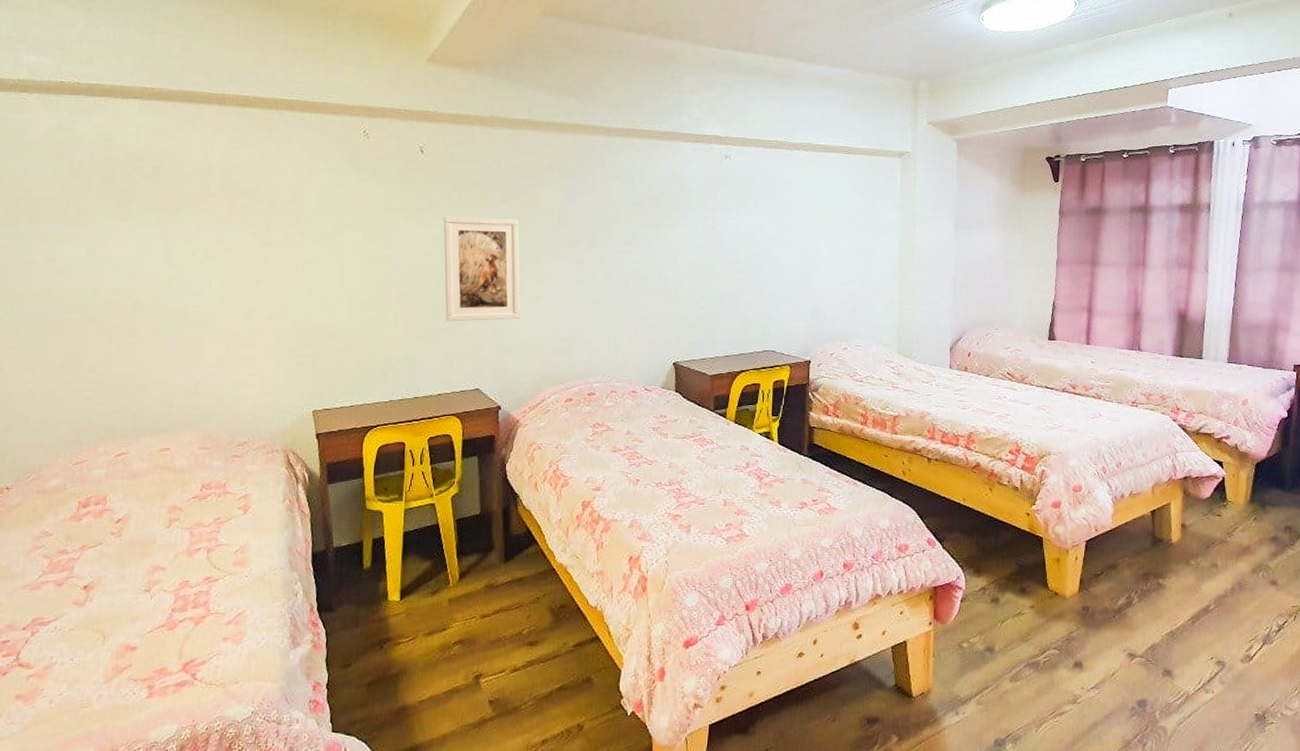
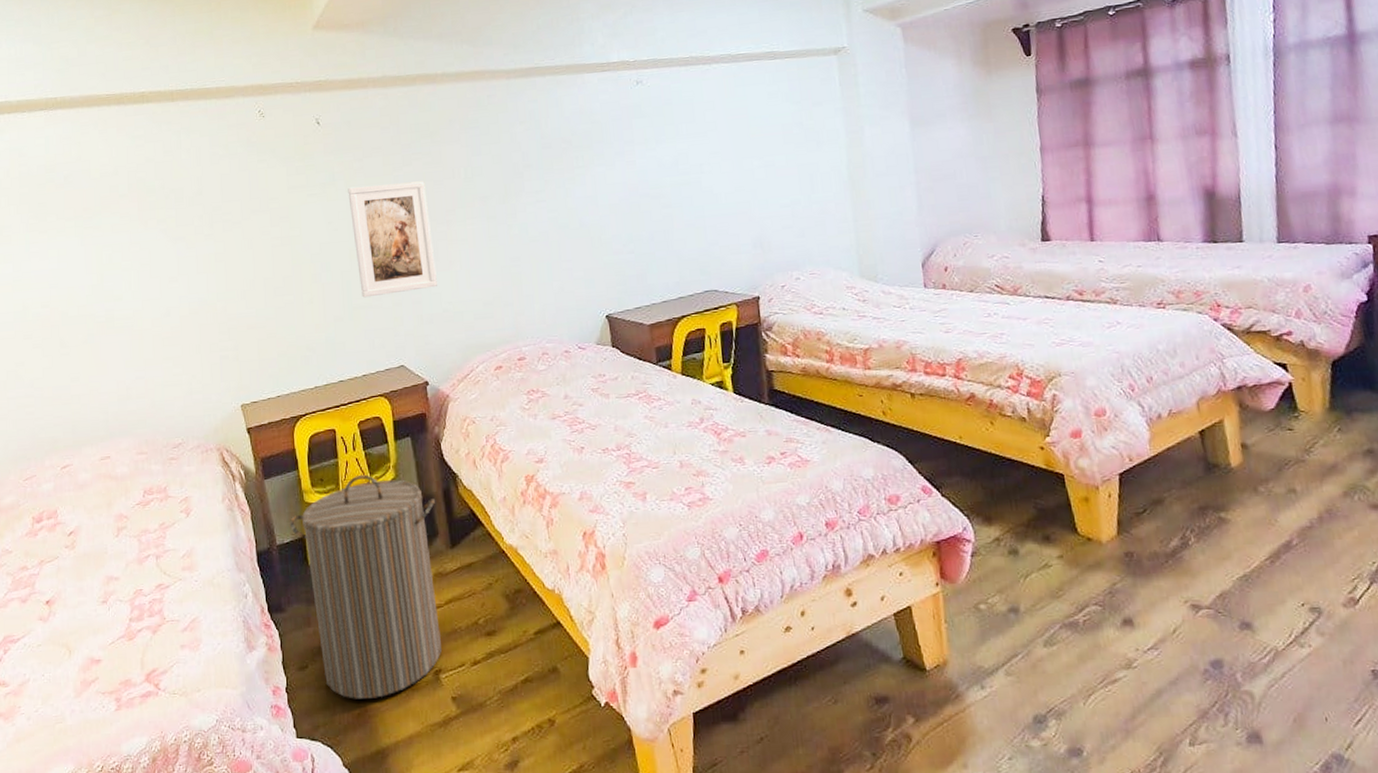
laundry hamper: none [349,487,495,698] -> present [290,474,442,699]

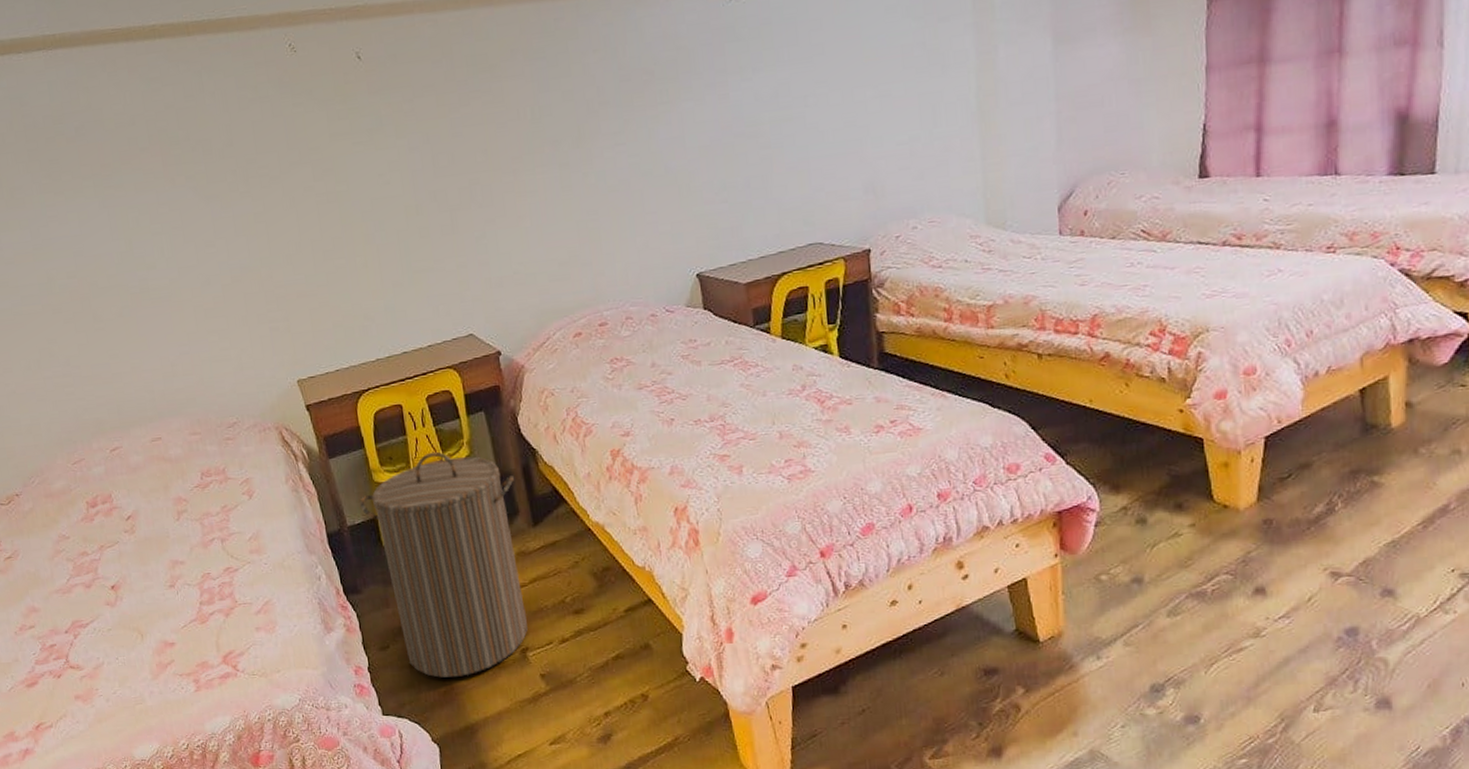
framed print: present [348,181,437,298] -> none [398,123,506,260]

